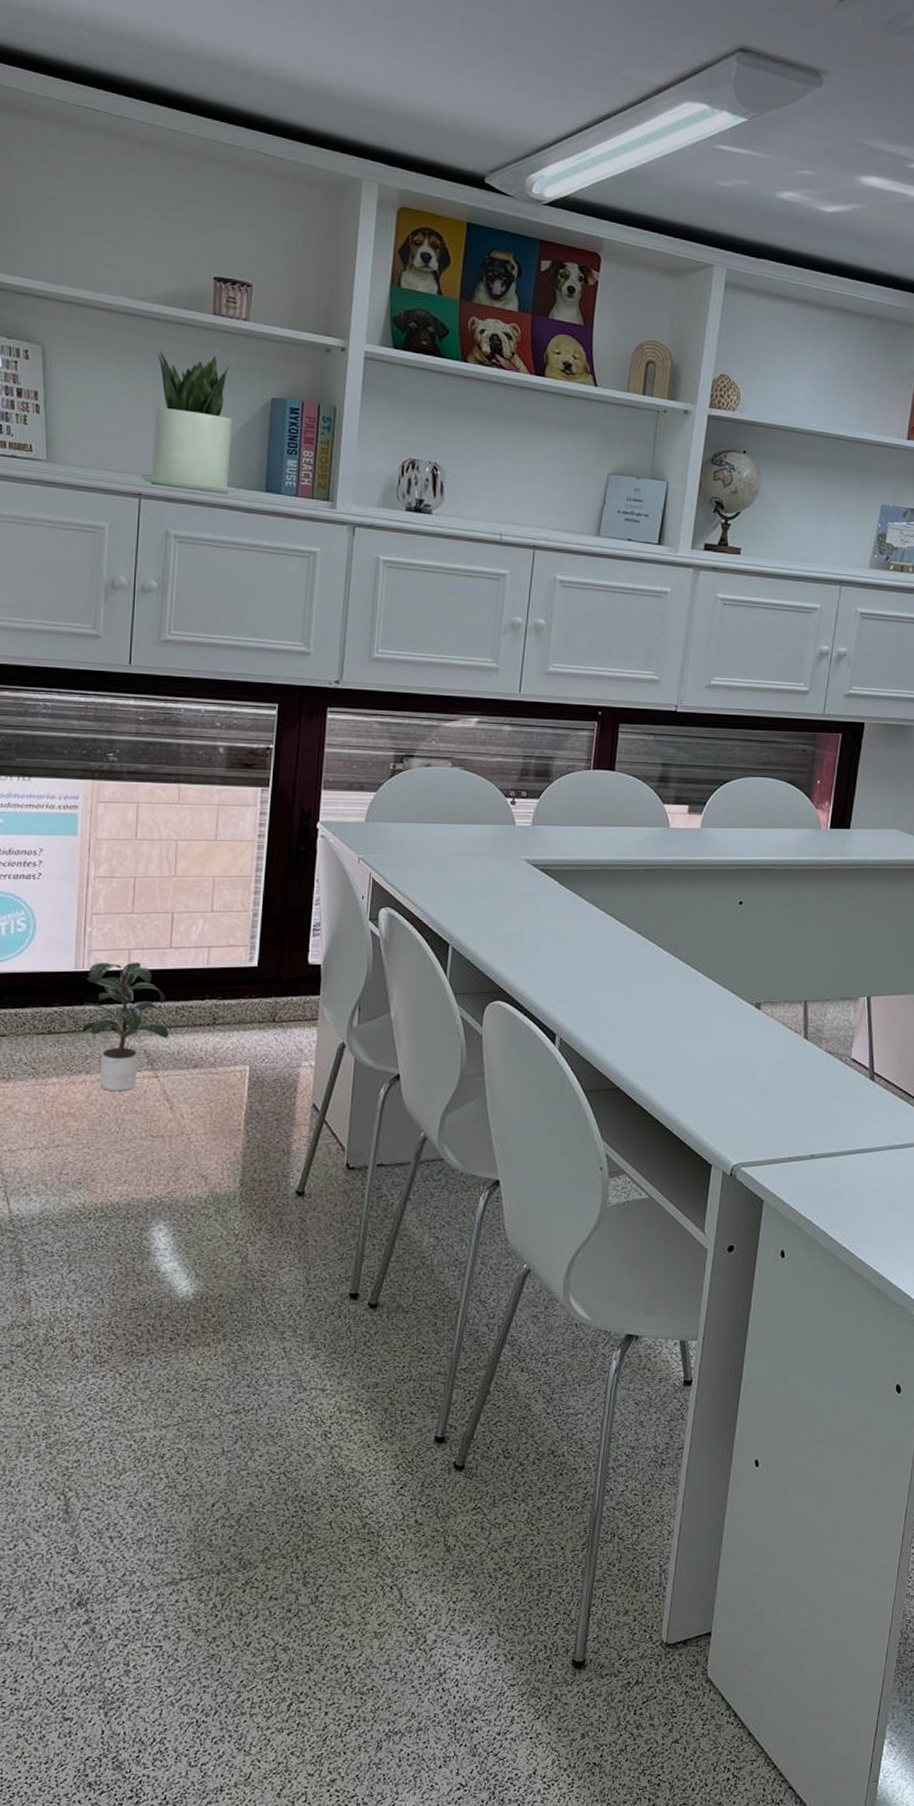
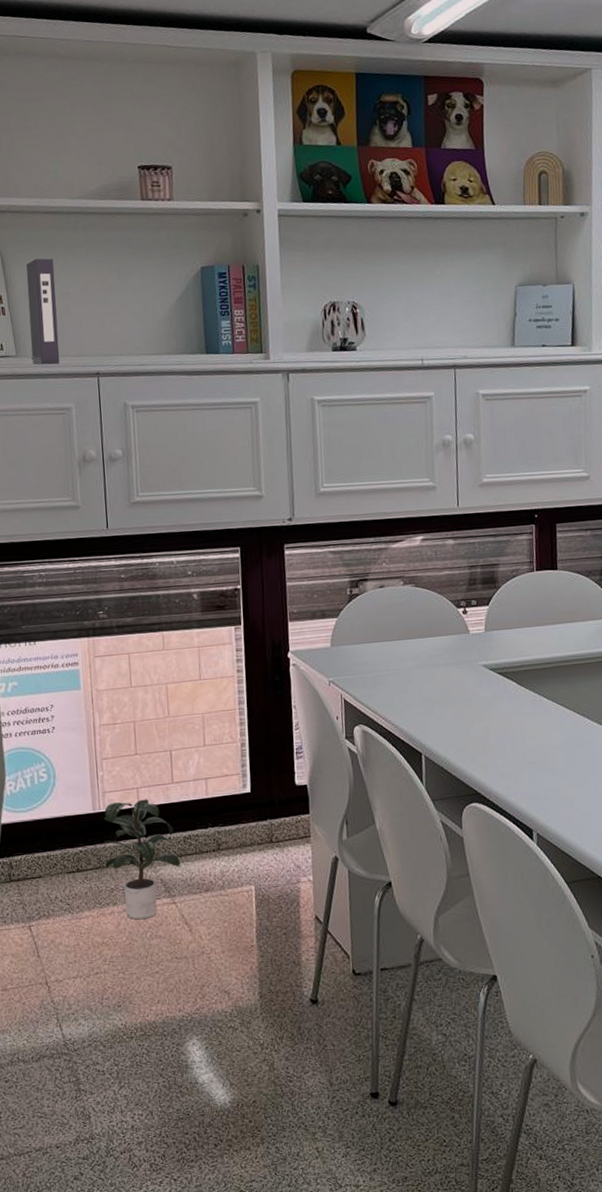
binder: none [64,358,104,477] -> present [26,258,60,365]
planter: present [142,351,237,494] -> none [98,237,180,364]

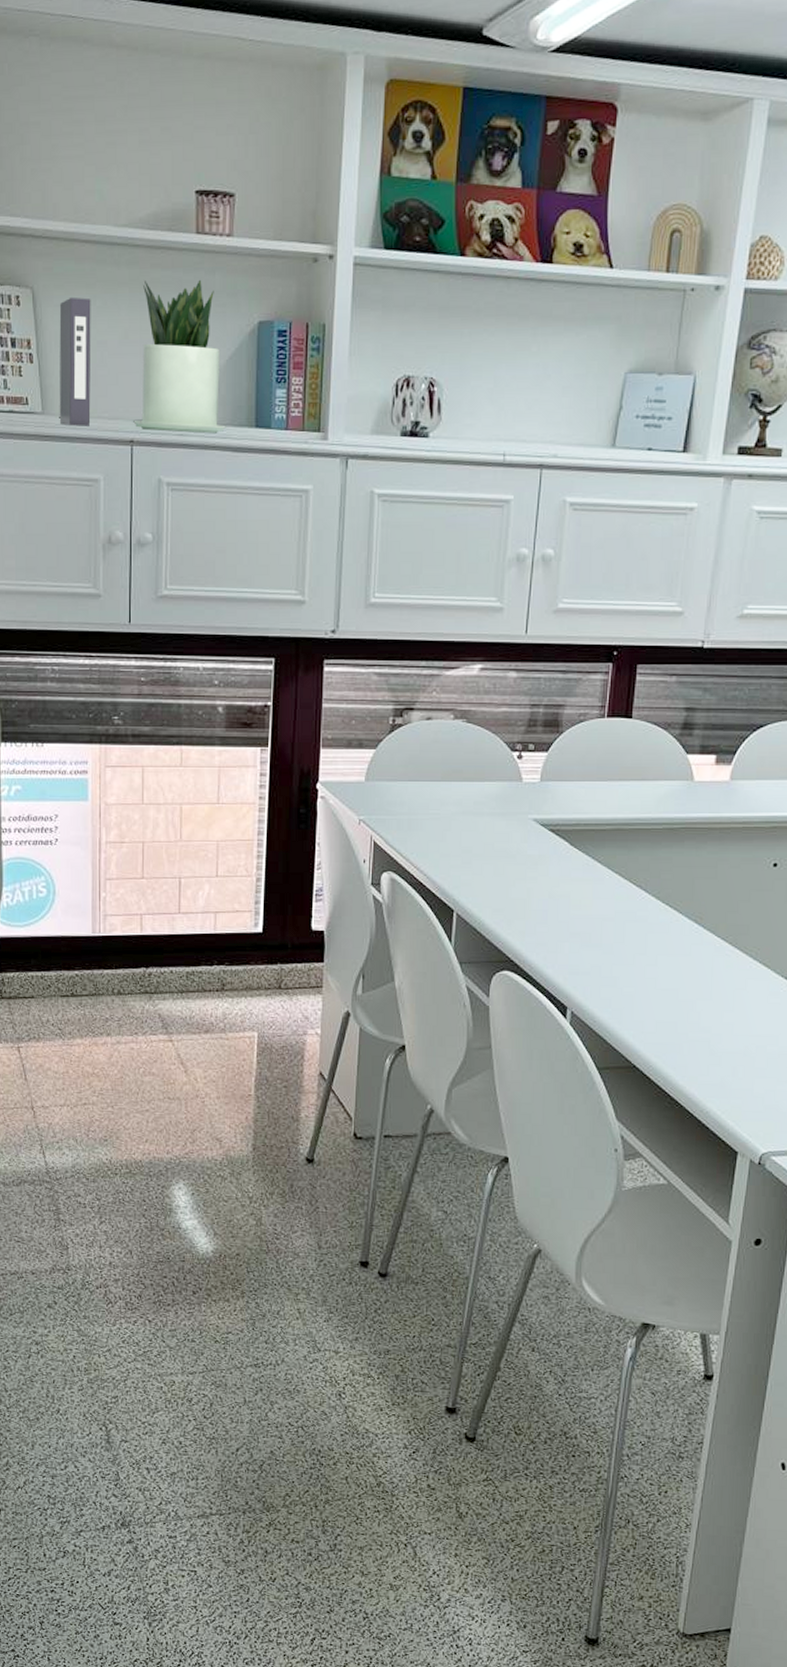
planter: none [98,237,180,364] -> present [133,280,226,434]
potted plant: present [104,799,181,920] -> none [101,927,182,1054]

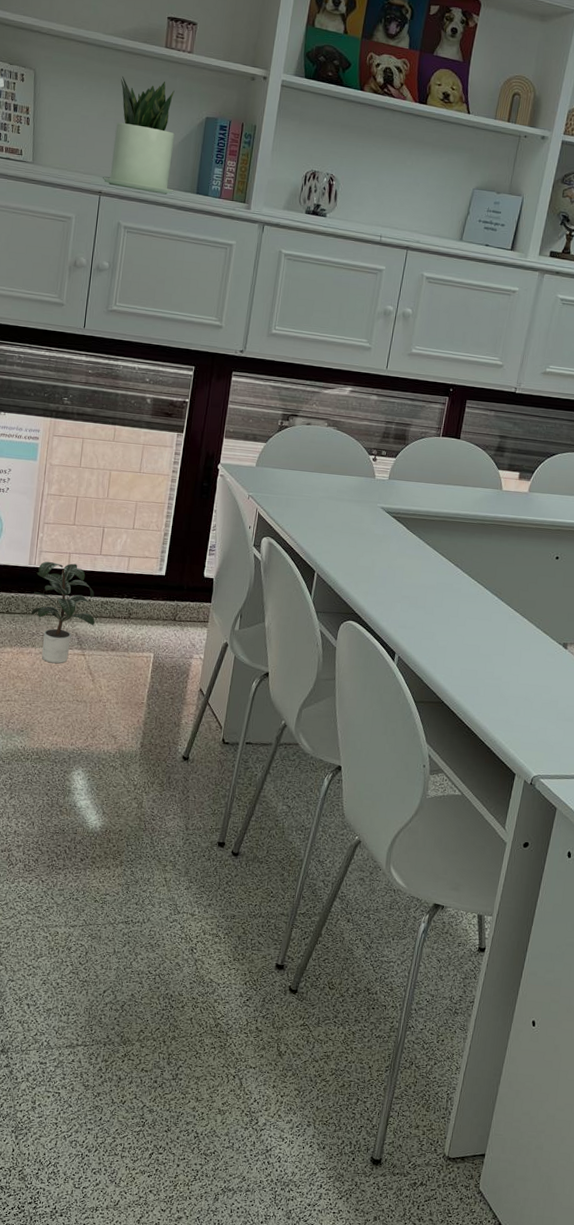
binder: present [59,298,91,427] -> none [45,81,80,177]
potted plant: none [101,927,182,1054] -> present [31,561,96,664]

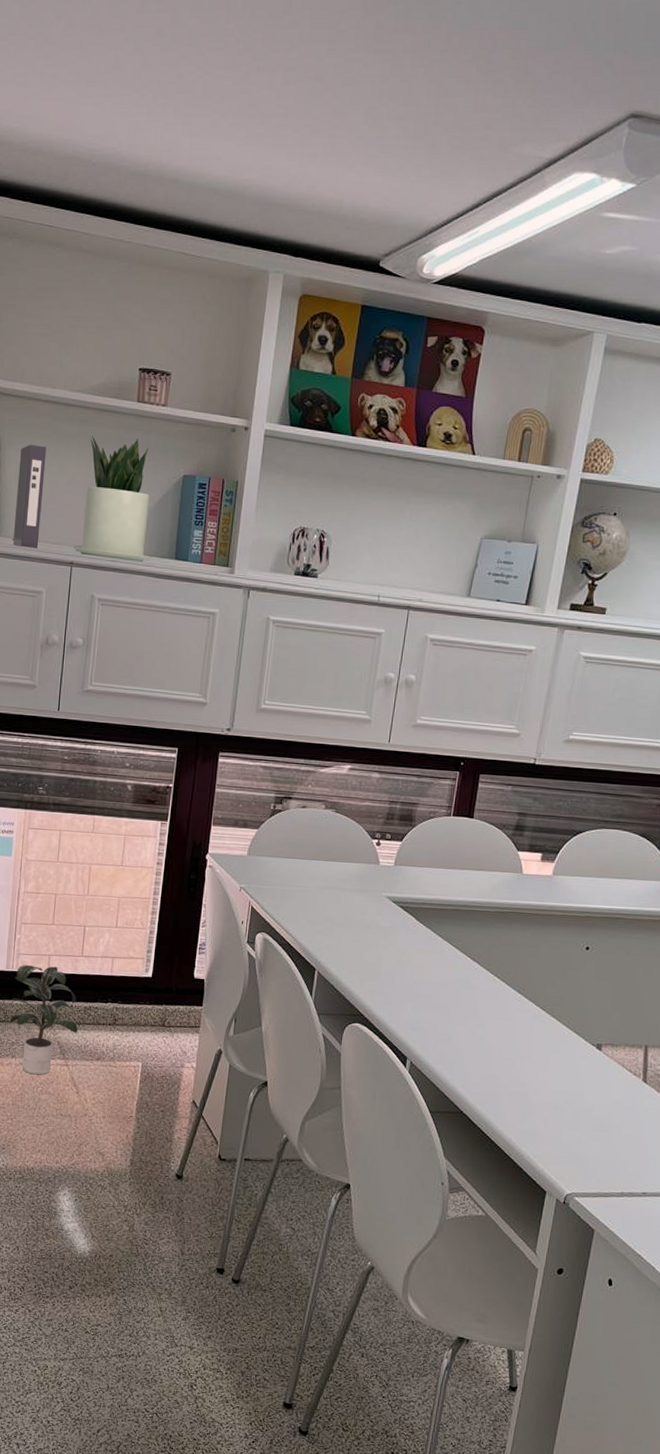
binder: none [45,81,80,177] -> present [12,445,47,548]

